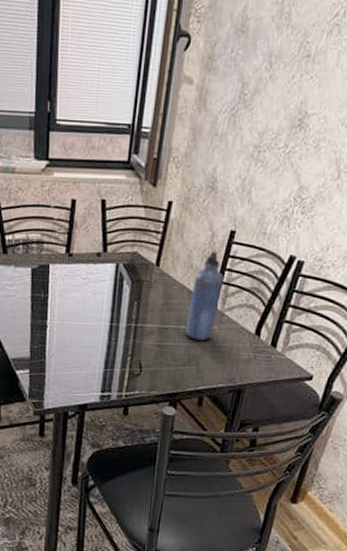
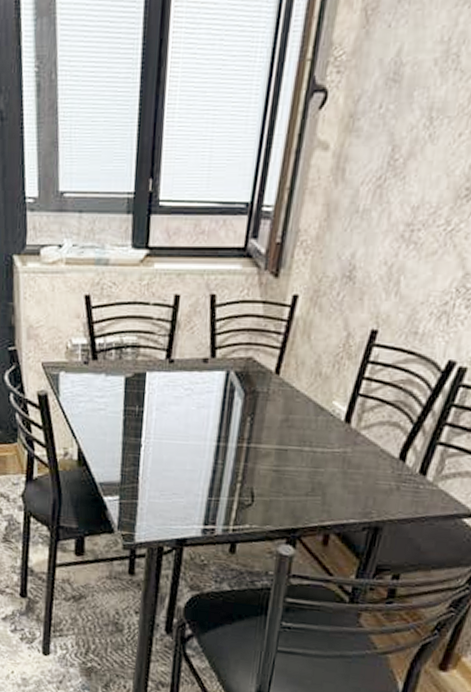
water bottle: present [185,251,224,340] -> none [309,355,361,465]

